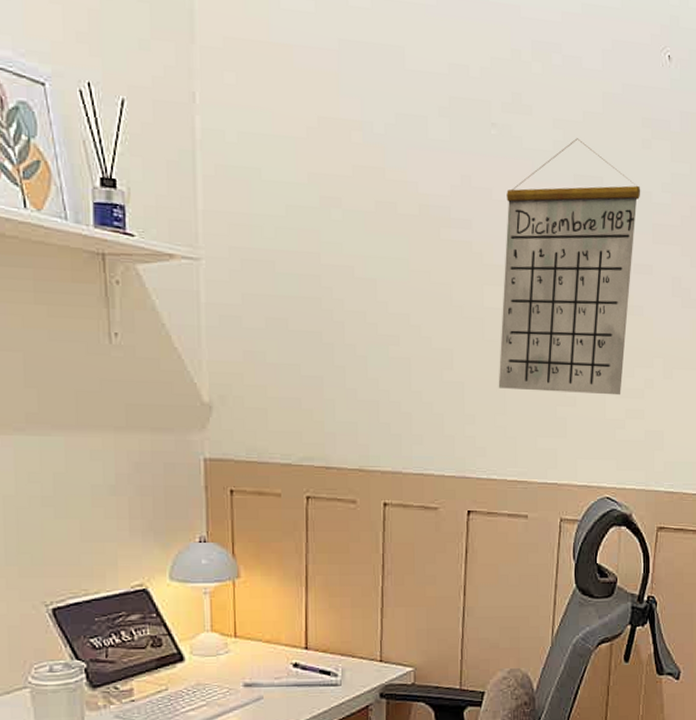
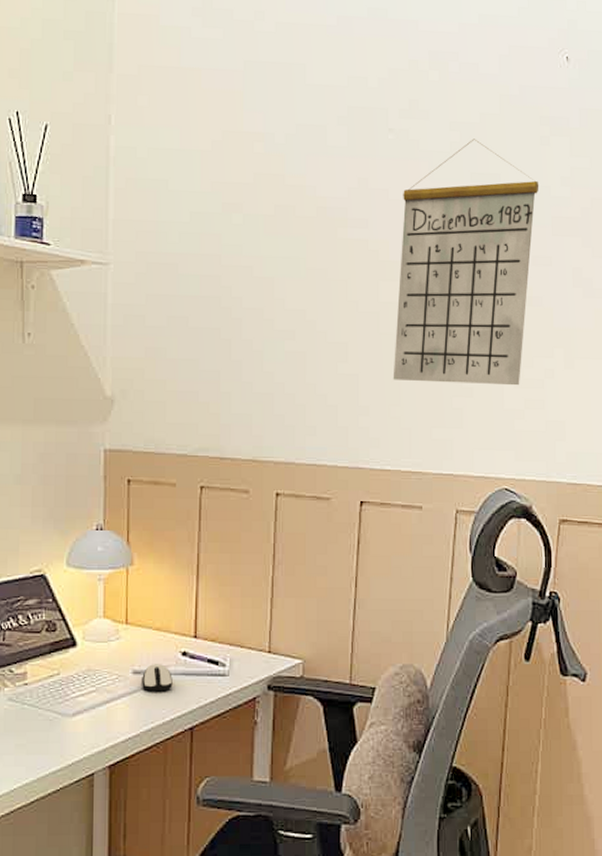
computer mouse: none [253,676,285,704] -> present [142,664,173,692]

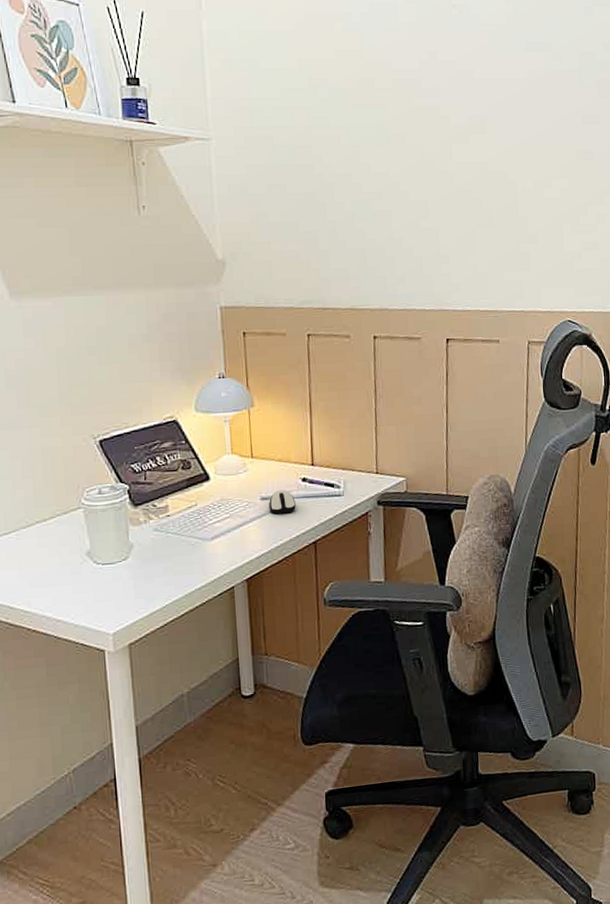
calendar: present [393,138,539,386] -> none [468,11,586,232]

